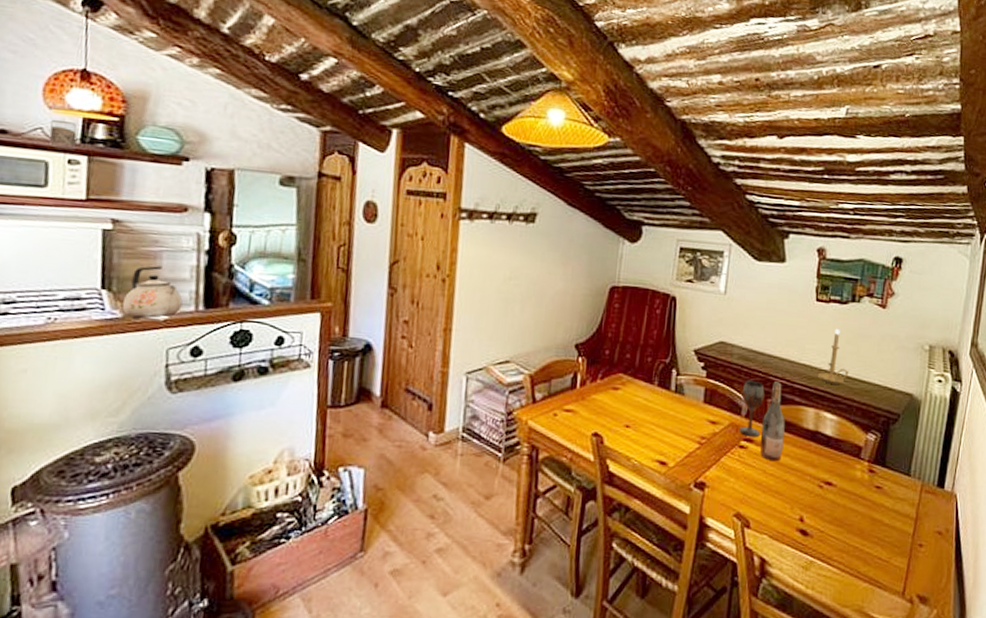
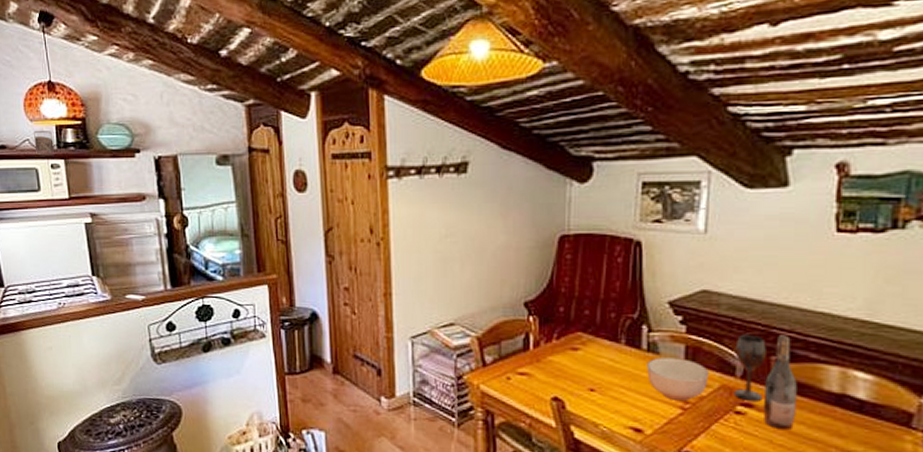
kettle: present [121,265,183,318] -> none [109,252,154,299]
bowl: none [673,398,722,438] -> present [647,357,709,402]
candle holder: present [818,328,849,385] -> none [843,264,891,336]

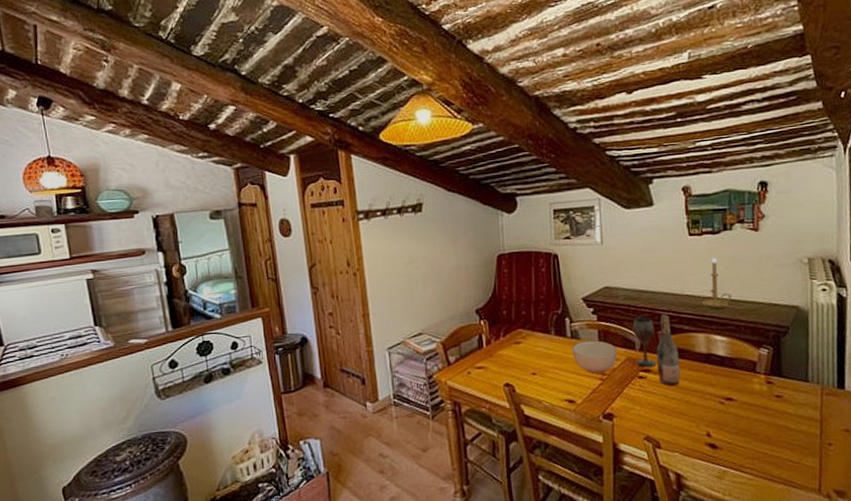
candle holder: none [843,264,891,336] -> present [702,257,732,309]

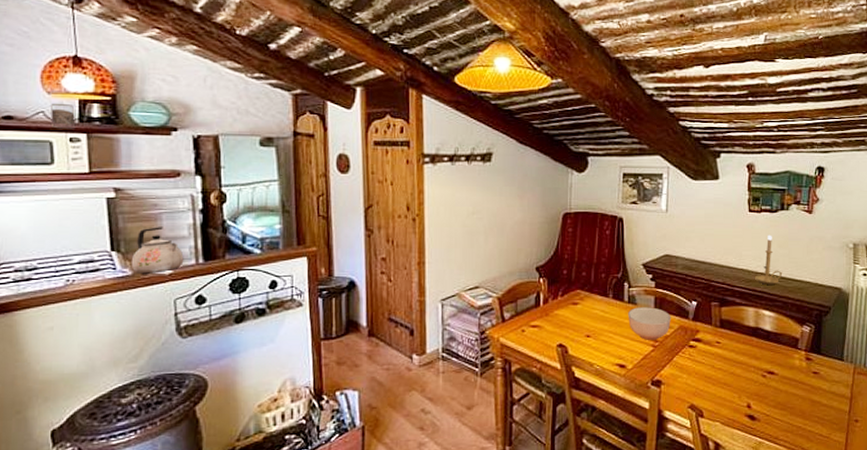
kettle: none [112,301,156,345] -> present [131,227,184,274]
wine glass: present [632,316,657,368] -> none [688,286,708,338]
wine bottle: present [656,314,681,387] -> none [707,286,728,357]

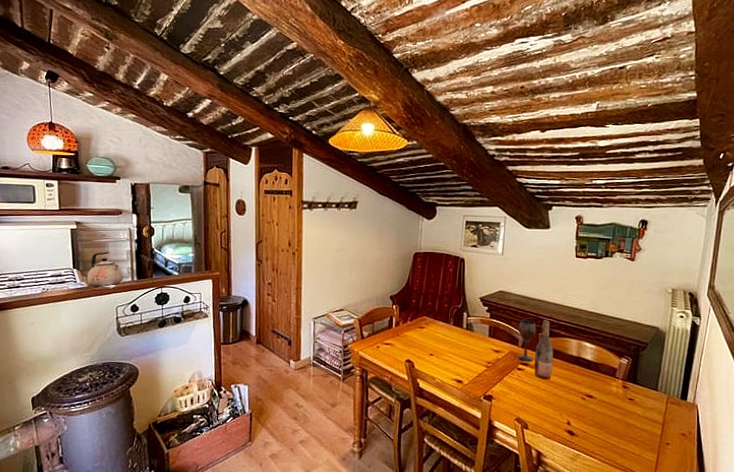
jar: present [50,103,76,129] -> none [33,157,51,177]
bowl: present [628,307,671,341] -> none [466,333,503,363]
wine glass: none [688,286,708,338] -> present [517,319,536,362]
wine bottle: none [707,286,728,357] -> present [534,320,553,380]
candle holder: present [755,235,783,285] -> none [579,278,605,321]

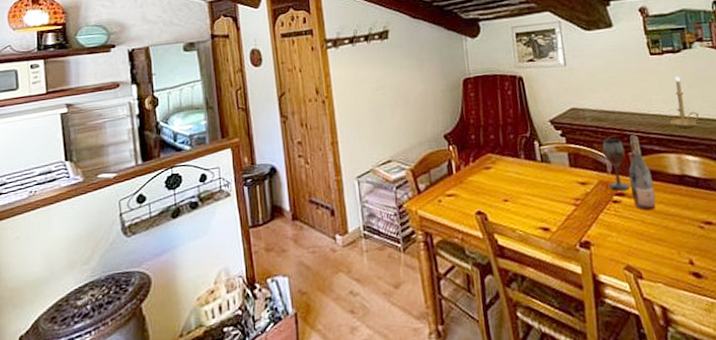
kettle: present [86,252,124,287] -> none [81,134,125,180]
candle holder: none [579,278,605,321] -> present [670,76,700,128]

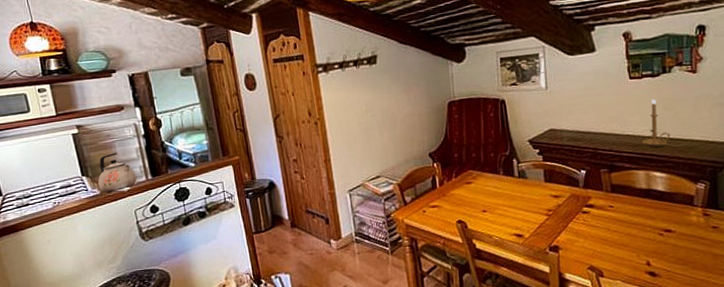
kettle: none [81,134,125,180] -> present [98,152,137,193]
wine glass: present [602,137,630,192] -> none [576,156,599,204]
wine bottle: present [628,135,656,211] -> none [599,153,622,220]

